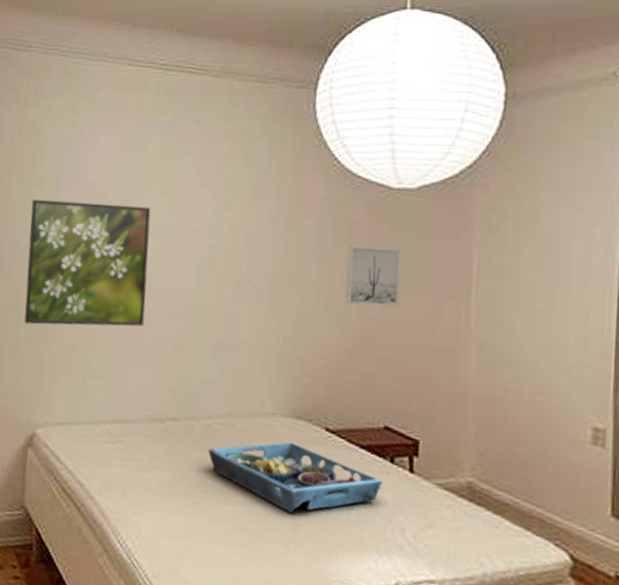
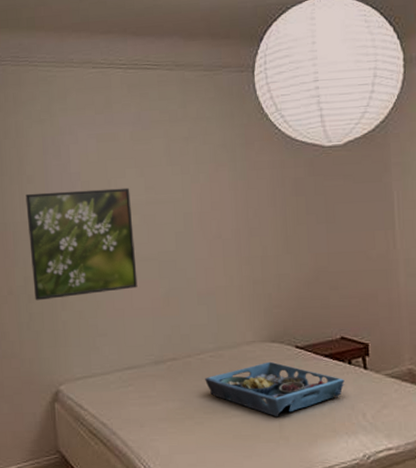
wall art: present [344,246,401,306] -> none [295,196,340,245]

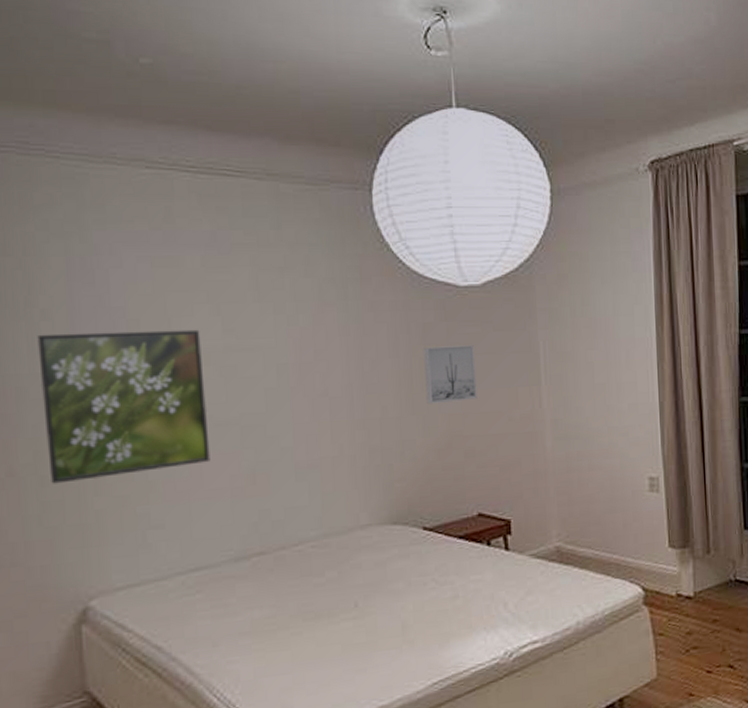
serving tray: present [205,361,345,417] -> none [305,548,483,617]
wall art: none [295,196,340,245] -> present [422,345,477,405]

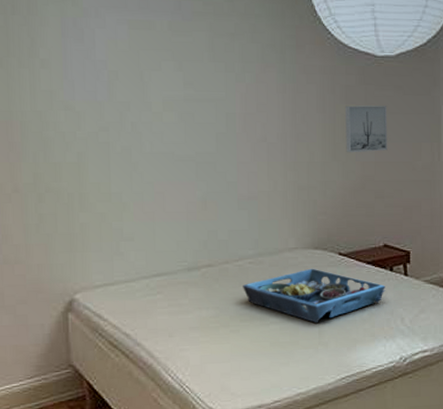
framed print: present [37,329,210,484] -> none [38,79,171,200]
serving tray: none [305,548,483,617] -> present [243,268,385,324]

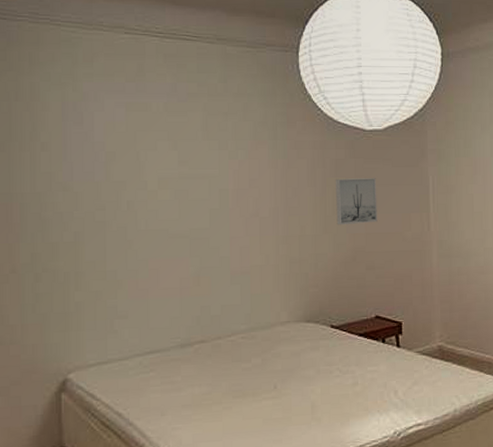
serving tray: present [243,268,385,324] -> none [235,341,378,399]

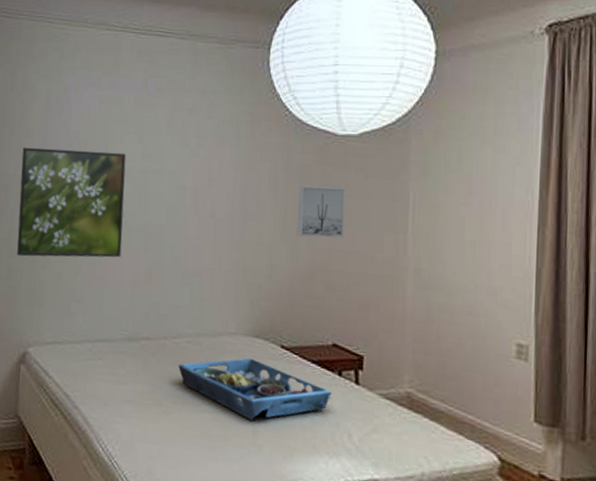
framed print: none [38,161,165,280] -> present [17,147,127,258]
serving tray: none [235,341,378,399] -> present [178,358,332,421]

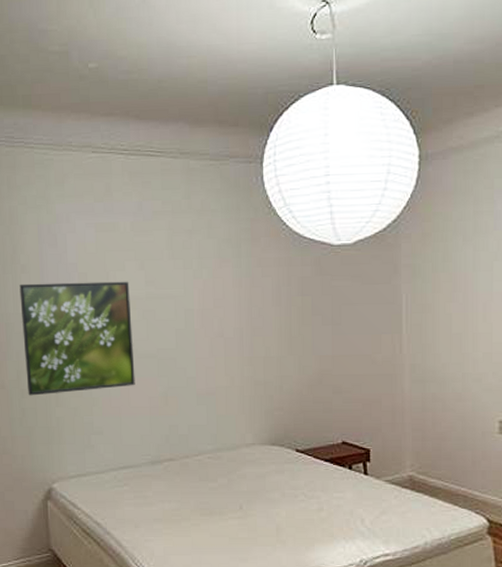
serving tray: present [178,358,332,421] -> none [202,464,344,521]
wall art: present [296,185,346,238] -> none [300,297,345,347]

